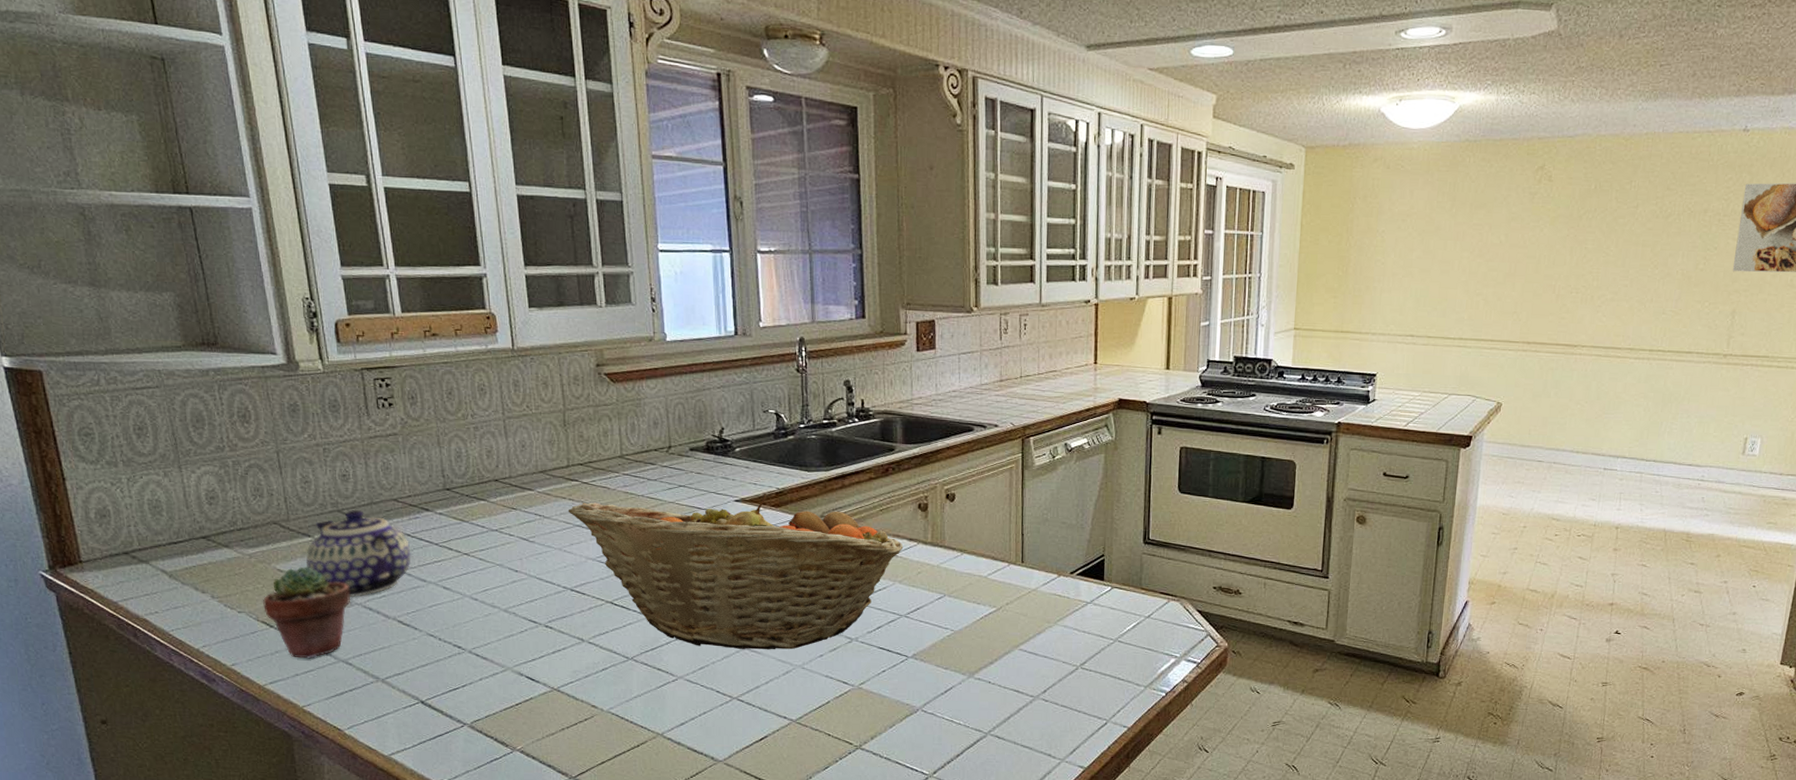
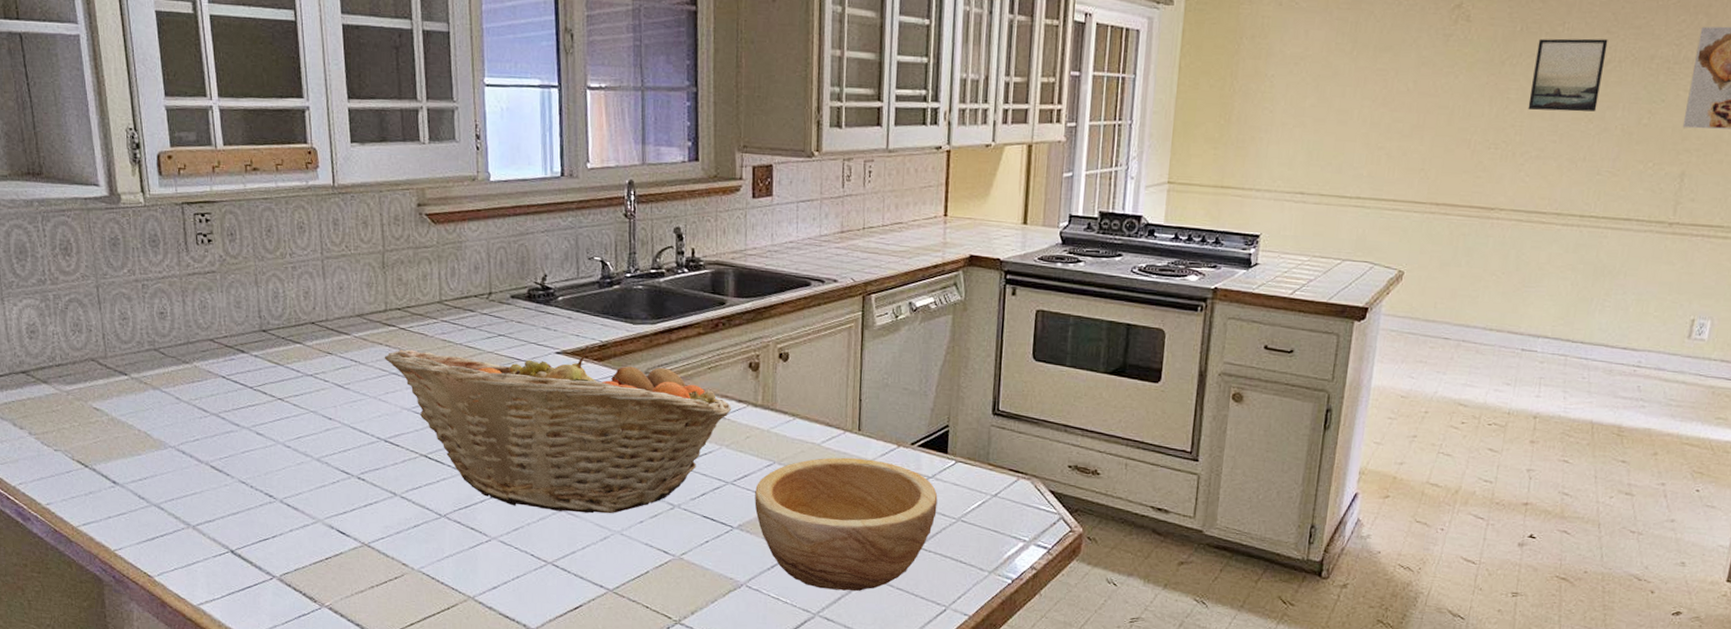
potted succulent: present [263,567,350,659] -> none [79,406,164,501]
teapot: present [305,510,411,598] -> none [121,349,226,440]
bowl: none [927,588,1096,711] -> present [754,457,938,592]
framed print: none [1603,195,1669,259] -> present [1528,38,1608,112]

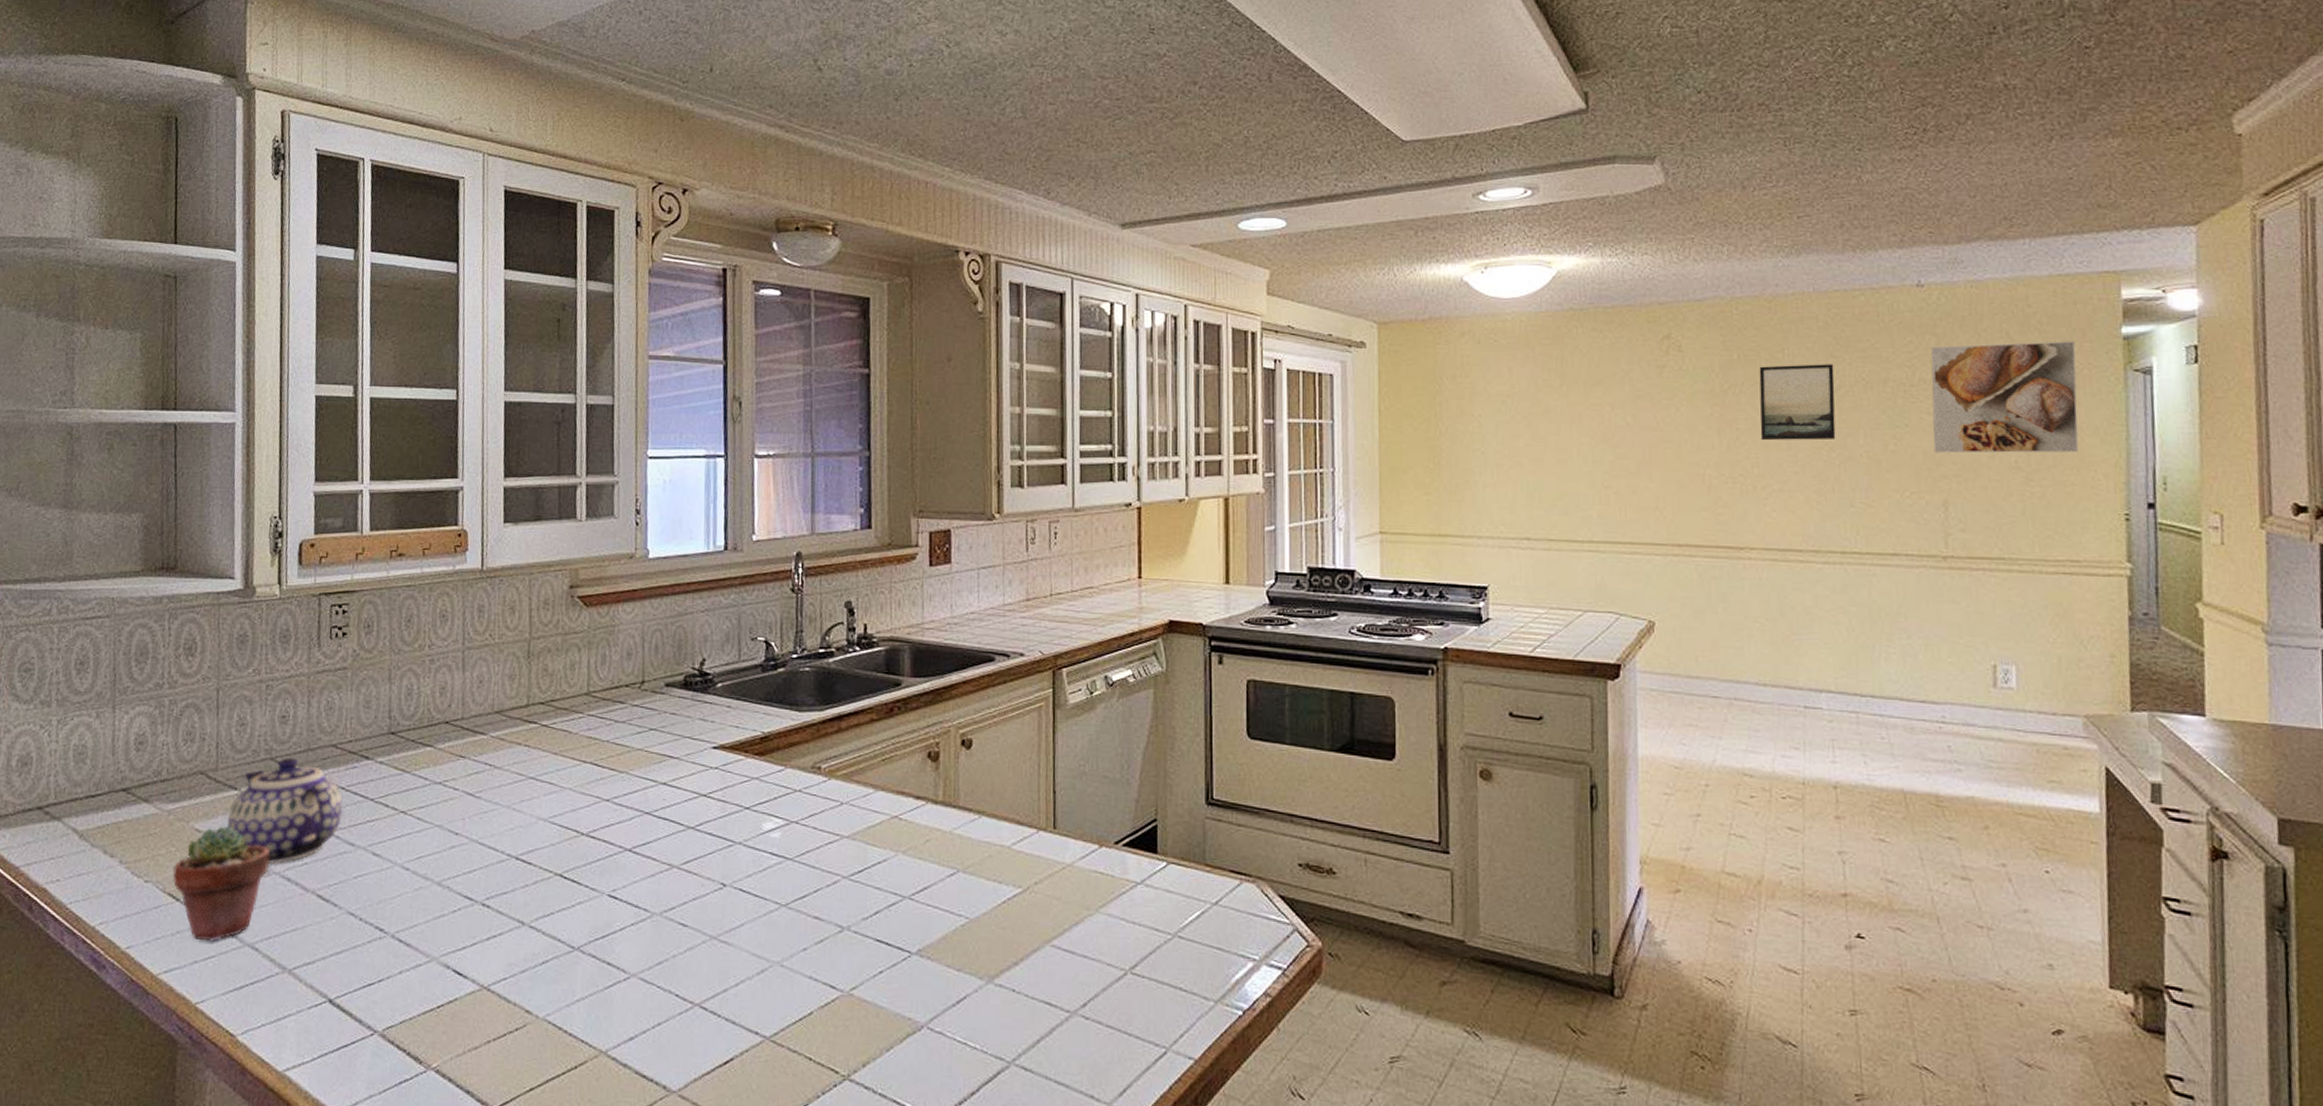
potted succulent: none [79,406,164,501] -> present [173,826,270,942]
teapot: none [121,349,226,440] -> present [226,758,343,865]
fruit basket: present [384,345,732,514] -> none [522,738,909,941]
bowl: present [754,457,938,592] -> none [936,862,1149,1032]

